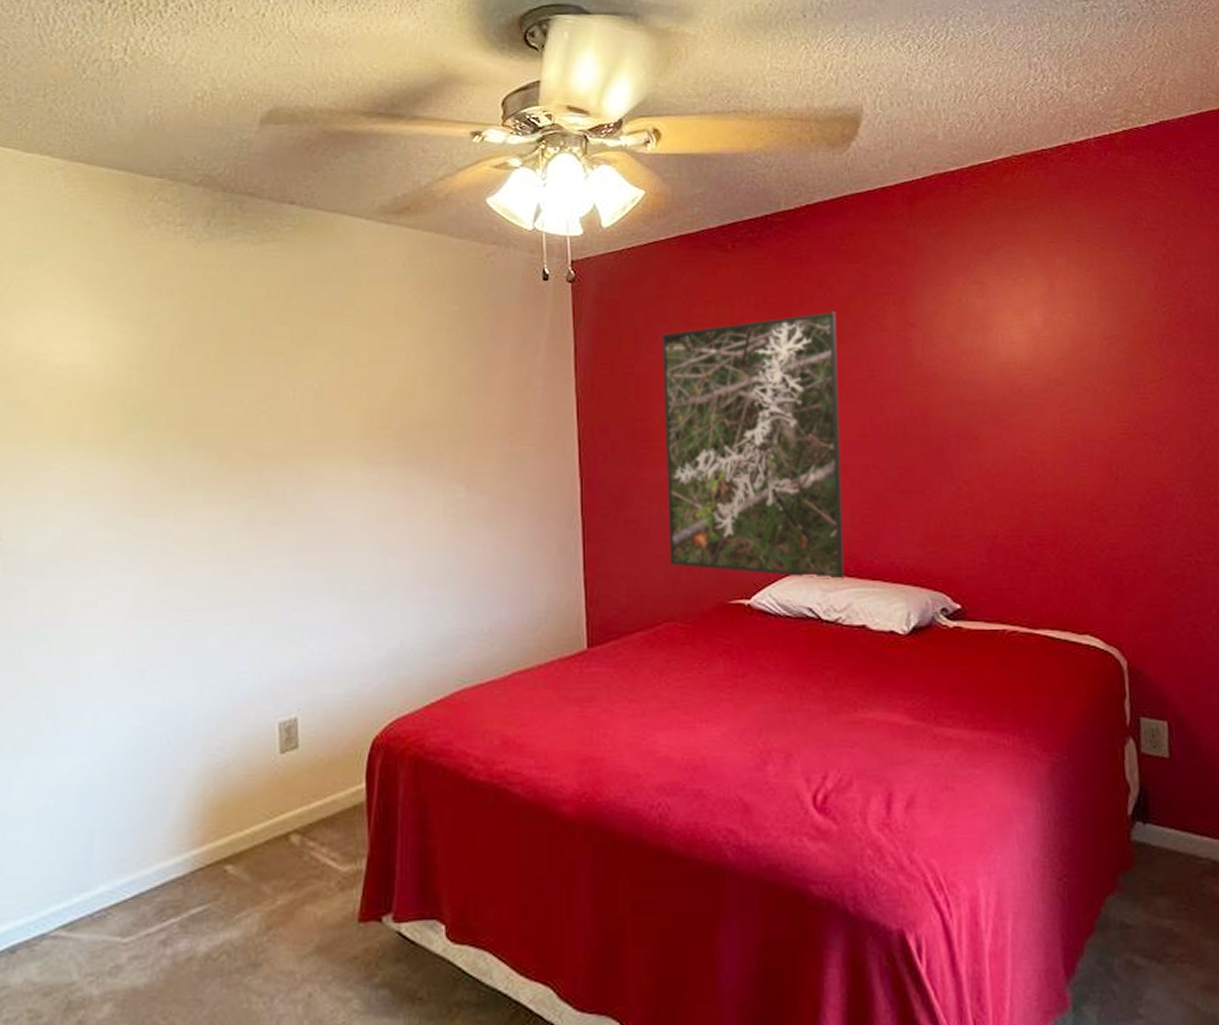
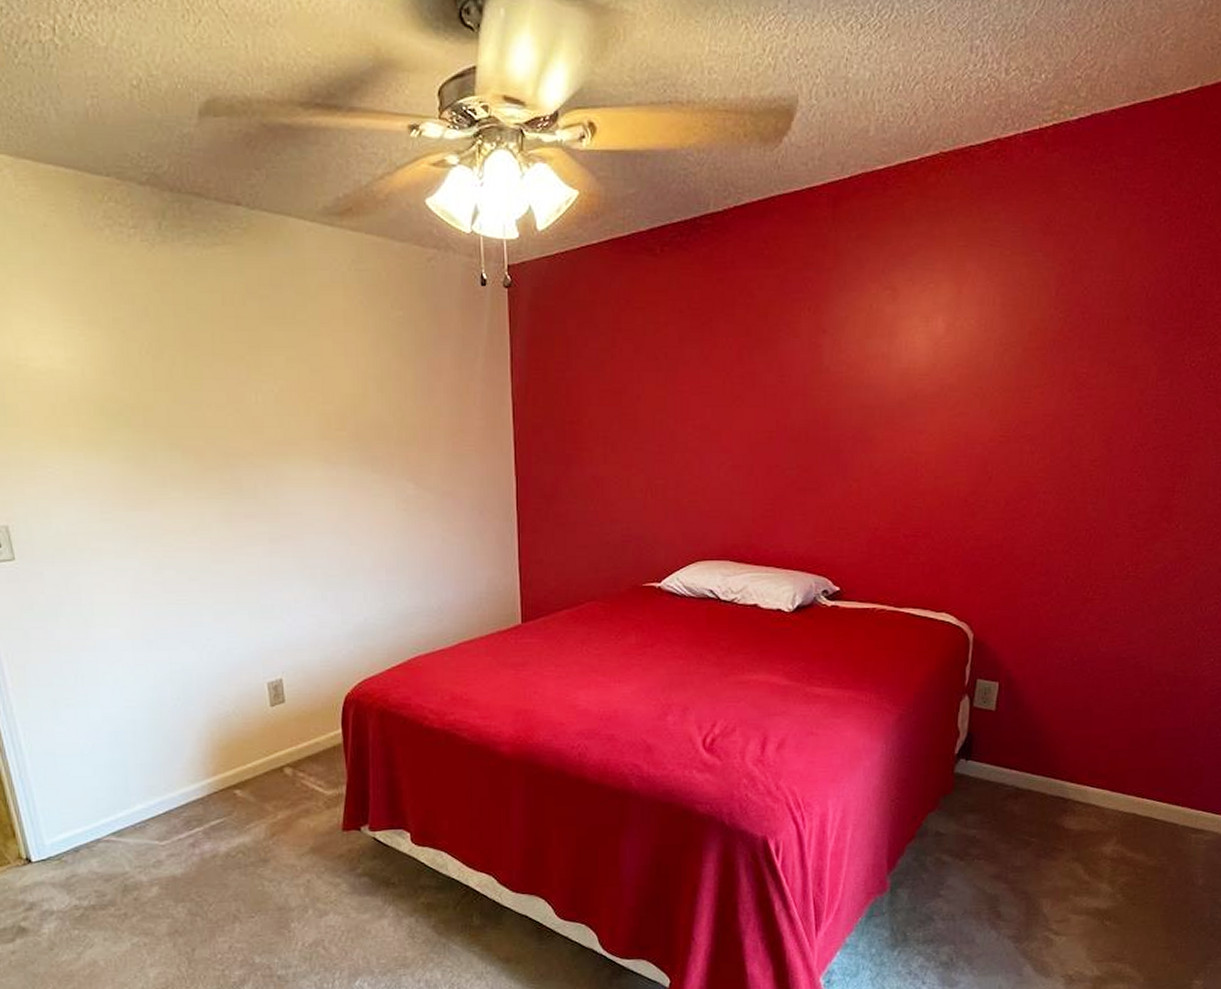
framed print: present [661,311,845,581] -> none [591,317,754,567]

